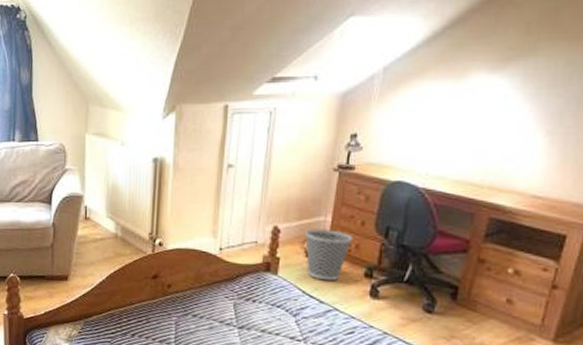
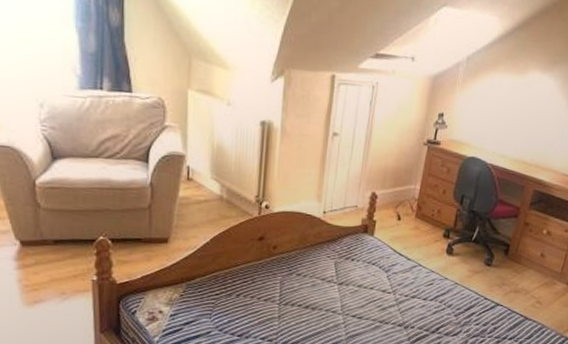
wastebasket: present [304,228,353,281] -> none [397,195,436,241]

